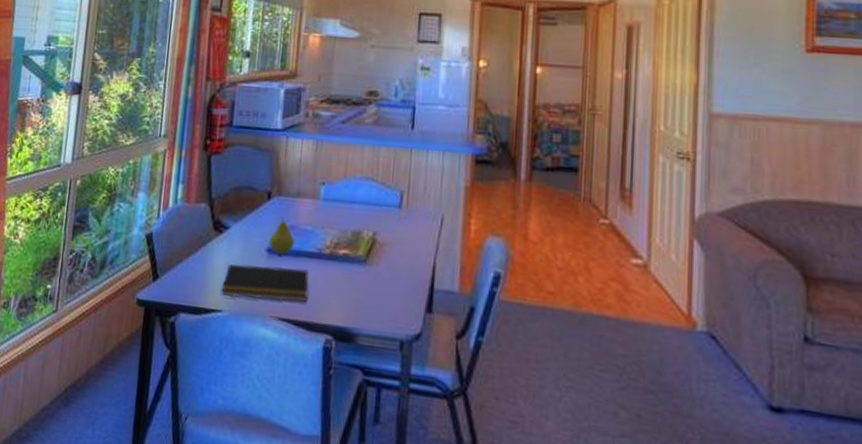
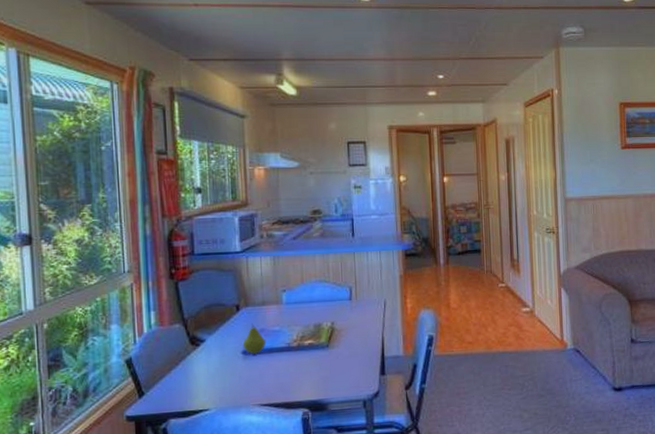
notepad: present [221,264,309,302] -> none [205,362,284,398]

